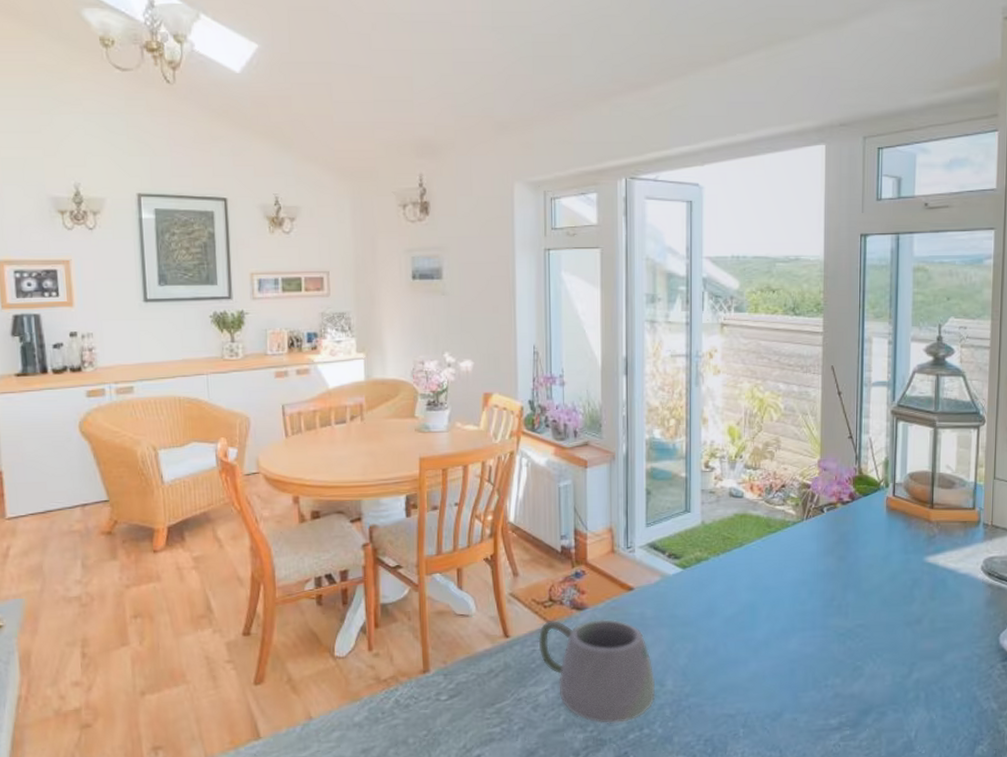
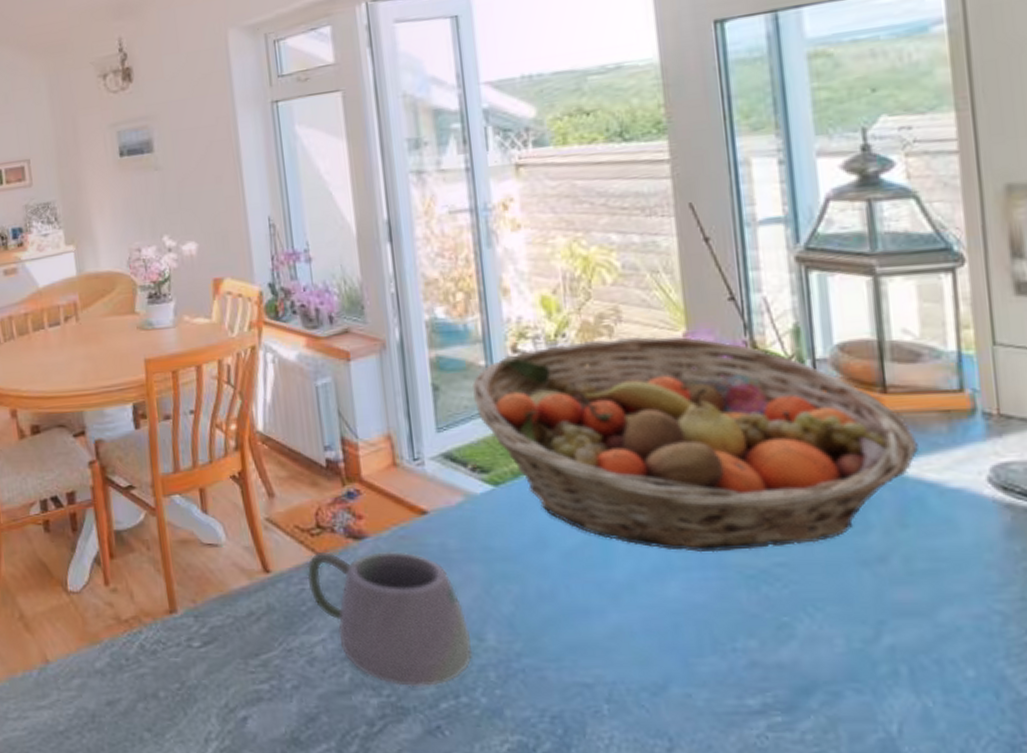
fruit basket: none [675,460,946,618] -> present [472,336,918,553]

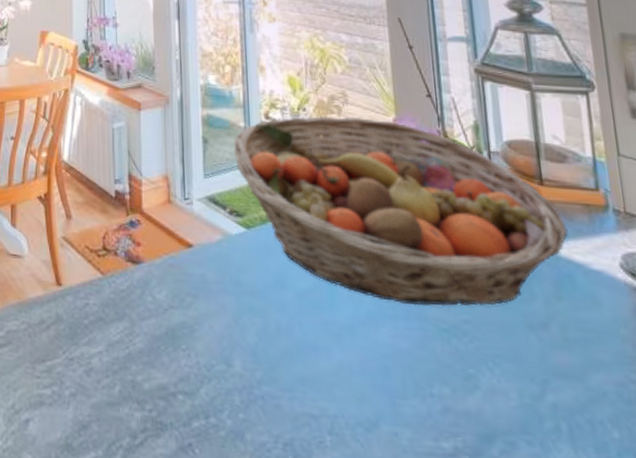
mug: present [306,550,473,688] -> none [91,271,222,405]

